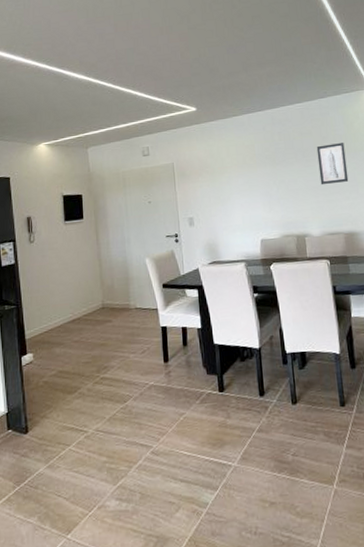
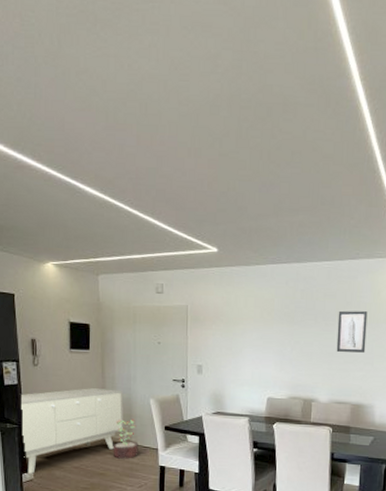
sideboard: none [19,254,122,356] -> present [21,388,124,474]
decorative plant: none [112,281,138,326] -> present [113,419,139,459]

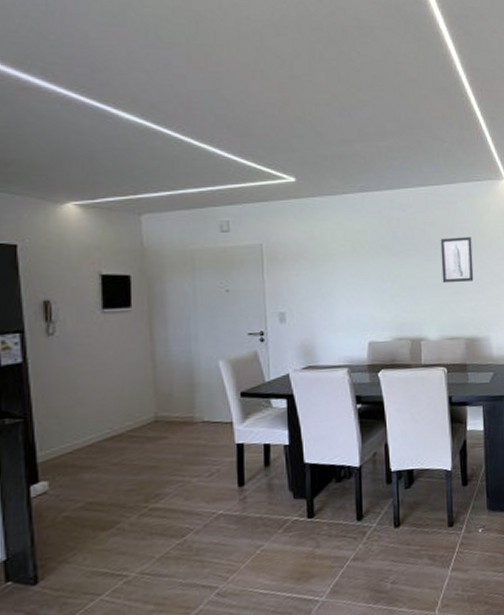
sideboard: present [21,388,124,474] -> none [28,353,184,484]
decorative plant: present [113,419,139,459] -> none [169,388,206,443]

